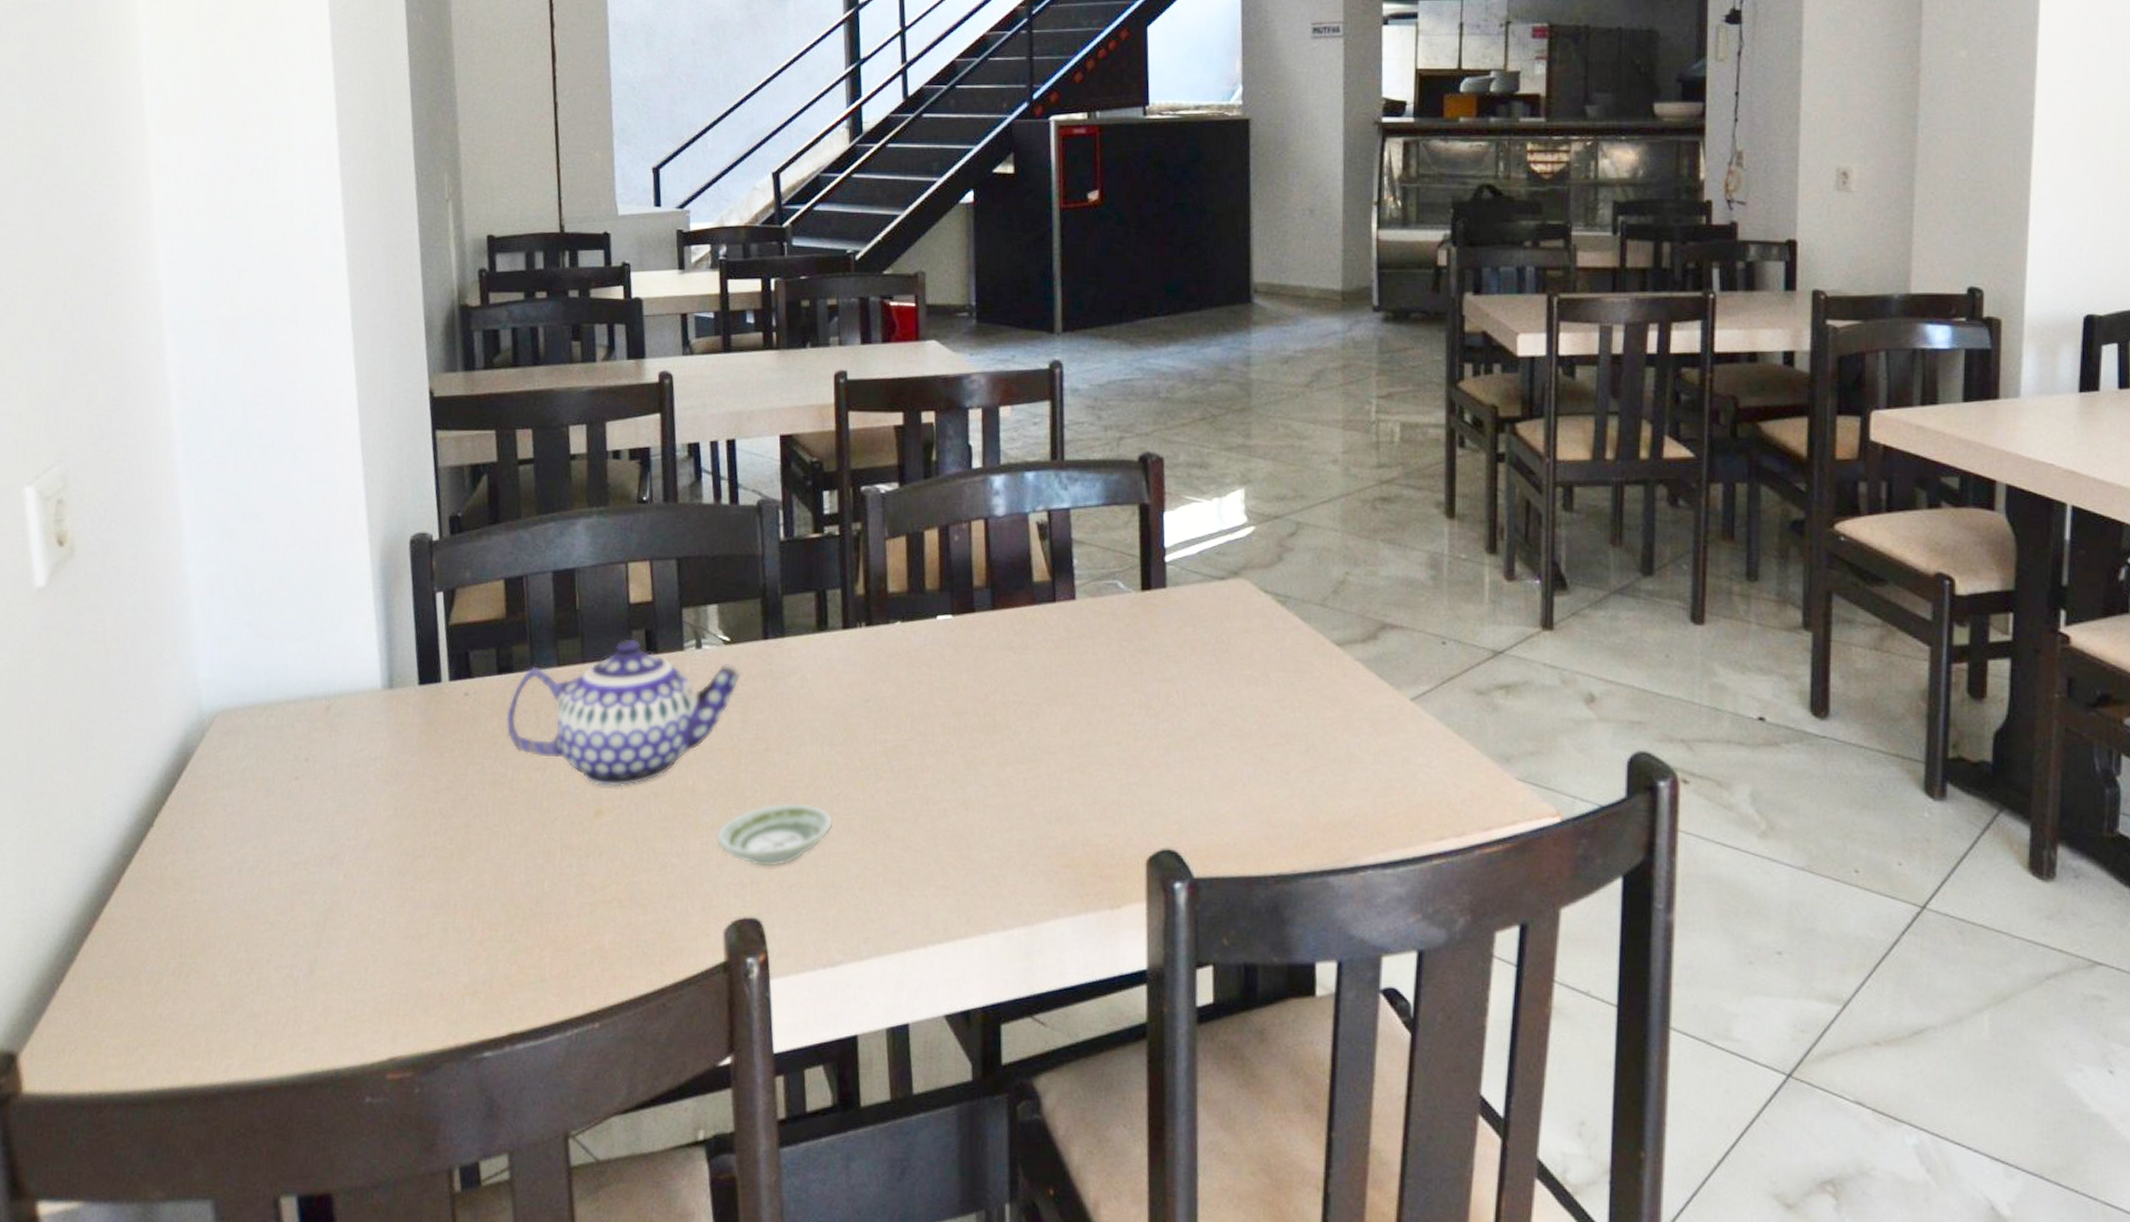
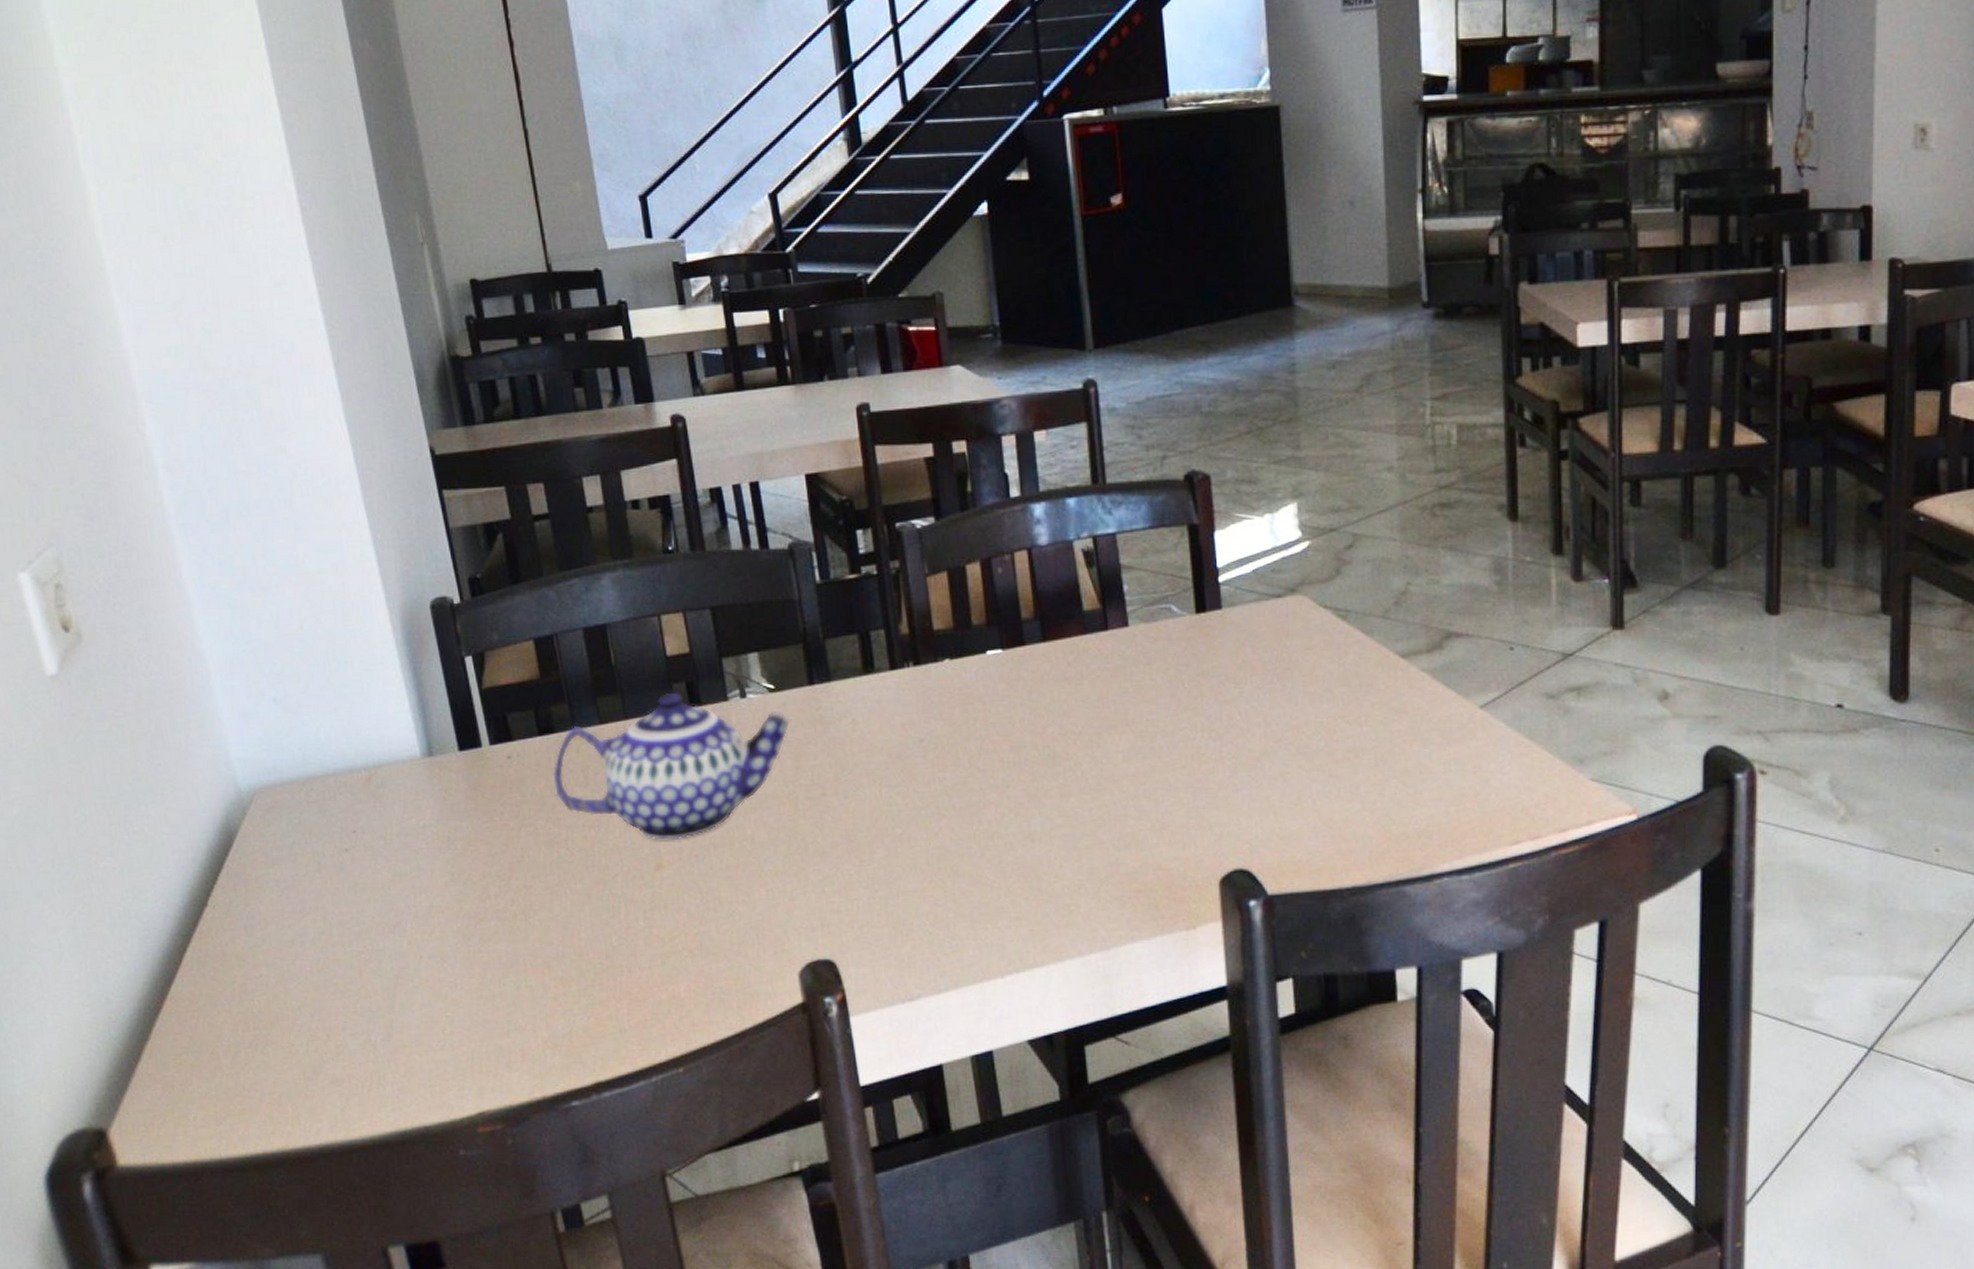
saucer: present [717,802,834,867] -> none [782,845,899,909]

